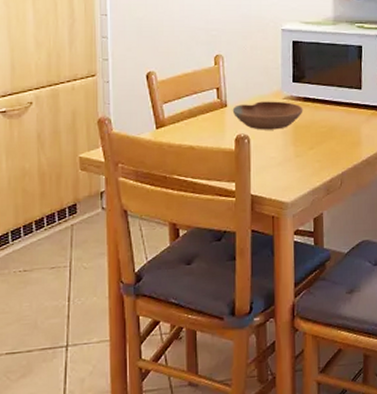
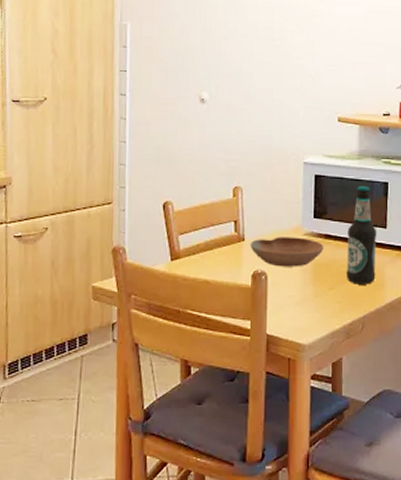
bottle: none [325,50,352,144] -> present [347,186,376,285]

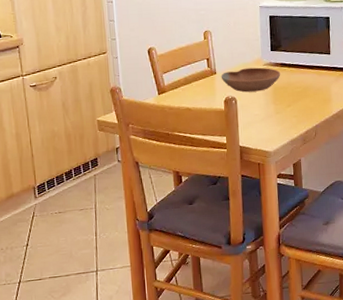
bottle: present [347,186,376,285] -> none [299,21,324,101]

